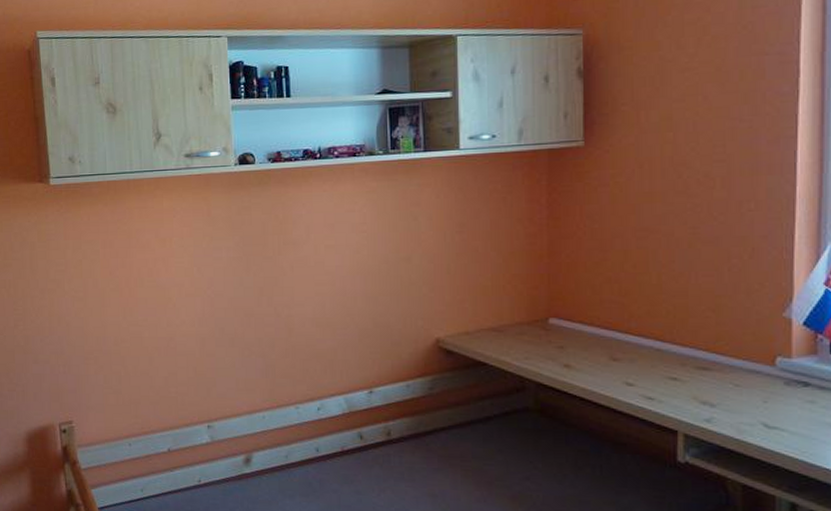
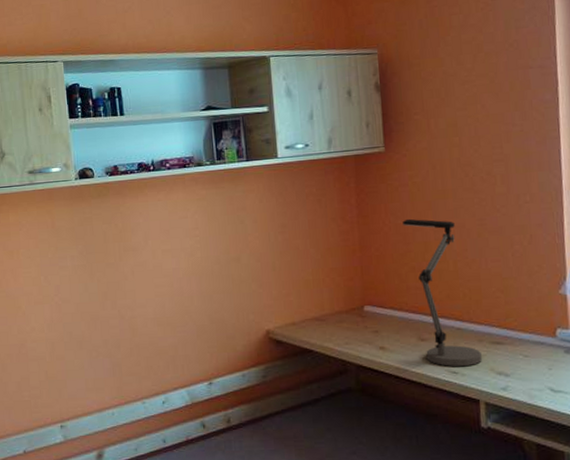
desk lamp: none [600,223,683,392] -> present [402,218,482,366]

